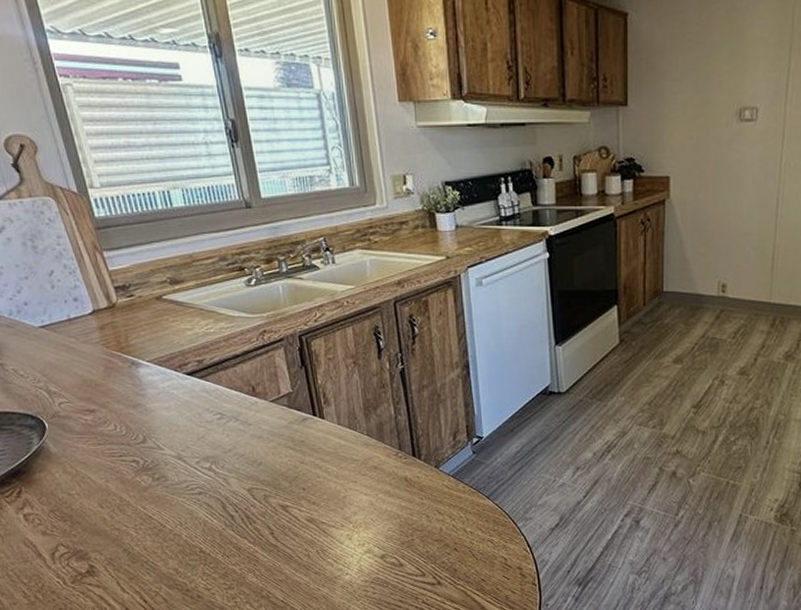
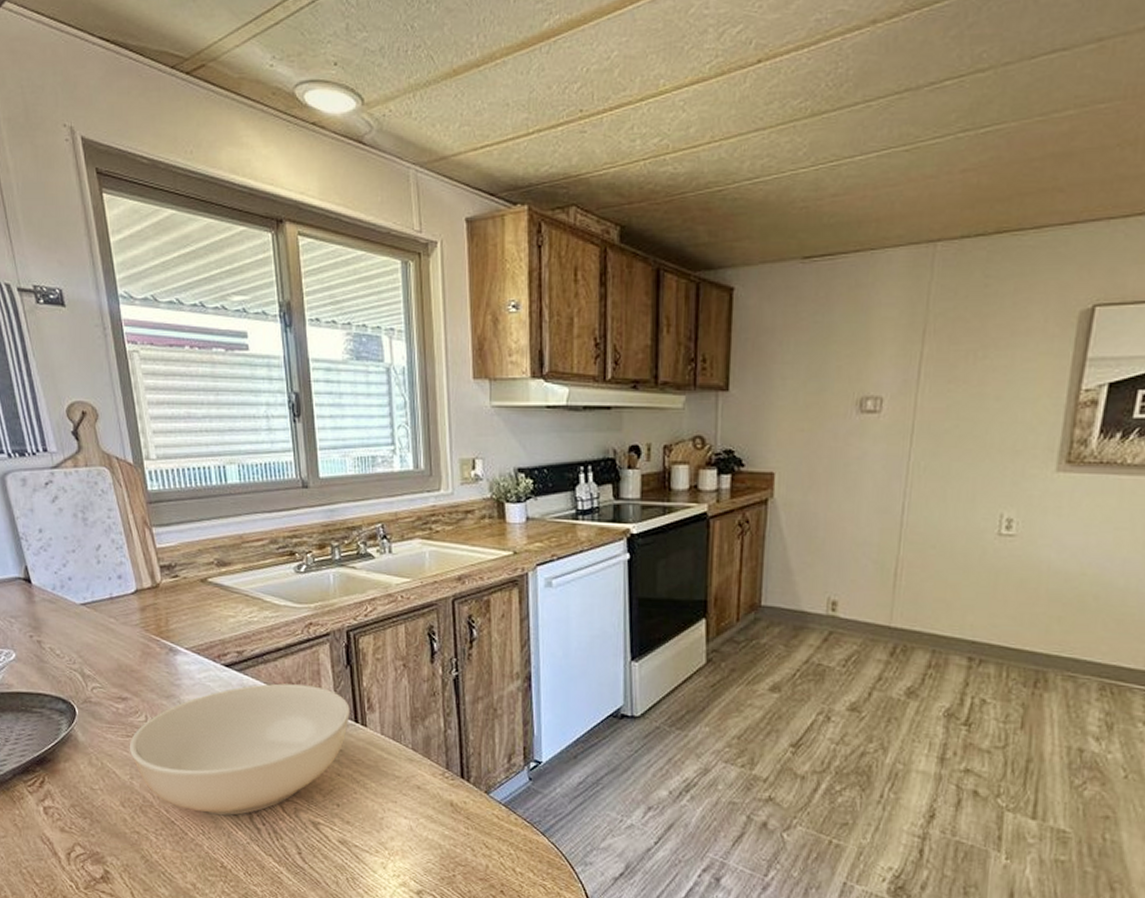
bowl: none [101,386,308,506] -> present [129,683,350,816]

